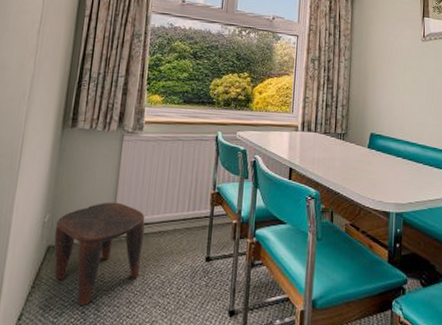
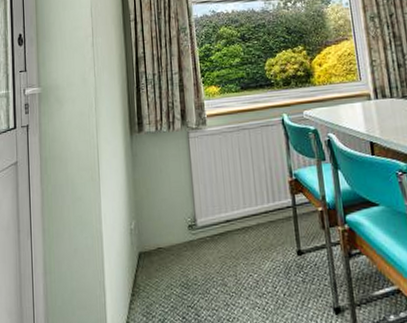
stool: present [53,202,145,305] -> none [142,201,232,311]

